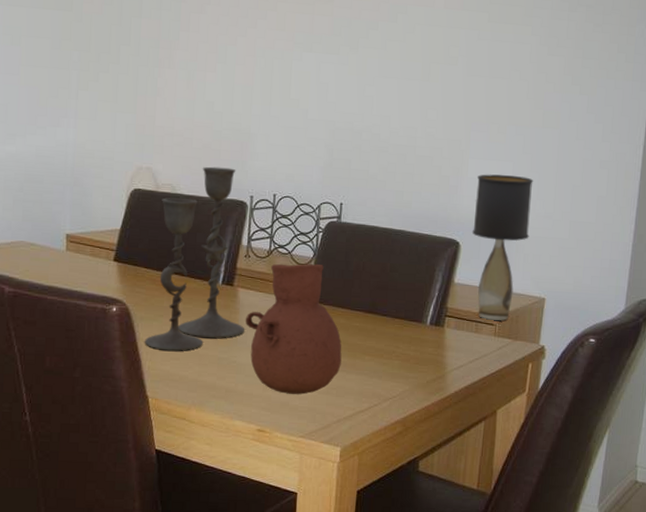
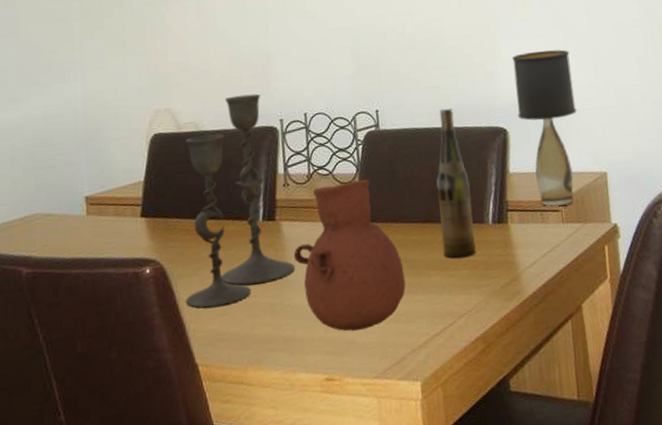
wine bottle: none [380,212,416,350] -> present [436,108,476,259]

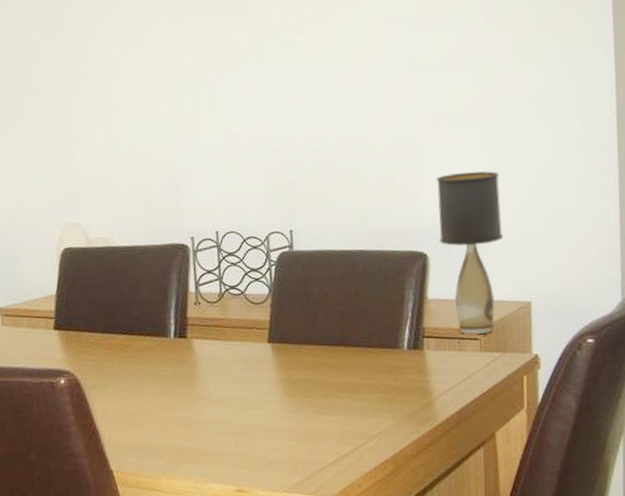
candlestick: present [185,93,294,308] -> none [96,210,206,419]
vase: present [293,179,406,332] -> none [204,300,317,447]
wine bottle: present [436,108,476,259] -> none [351,230,389,383]

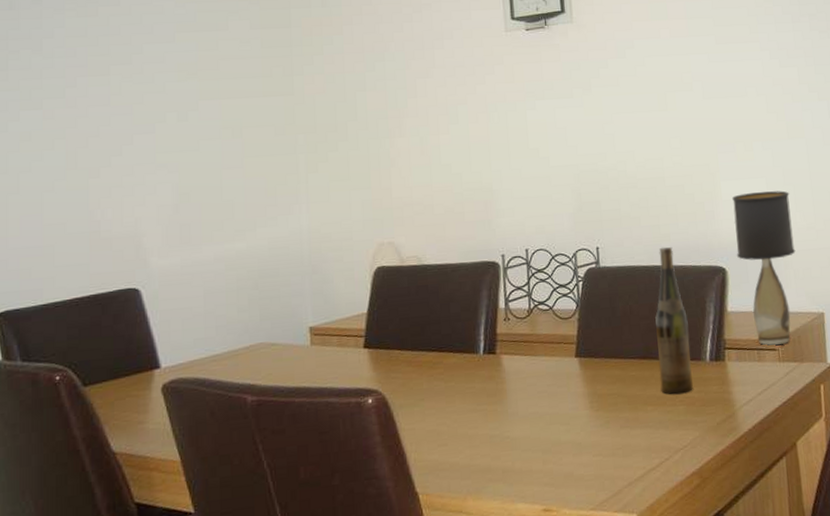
wine bottle: none [351,230,389,383] -> present [655,246,693,395]

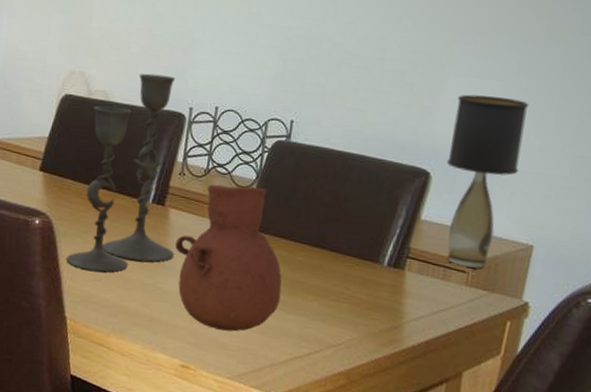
candlestick: none [407,229,514,438] -> present [66,73,176,272]
vase: none [513,315,623,464] -> present [174,184,282,332]
wine bottle: present [655,246,693,395] -> none [326,134,375,292]

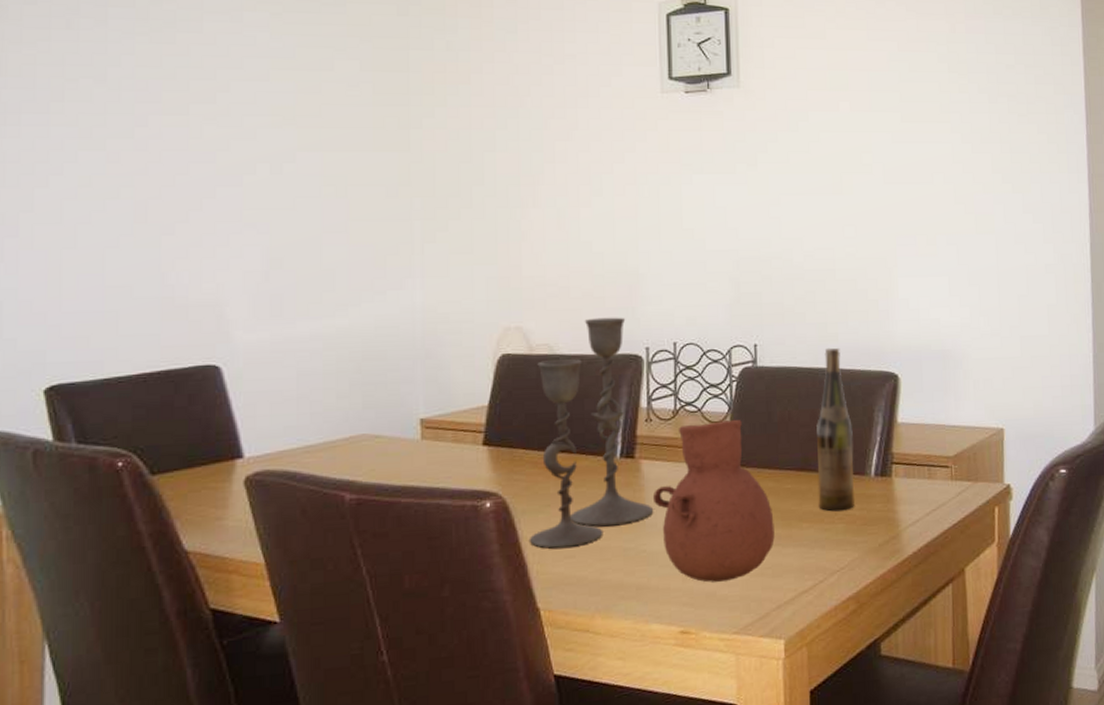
wine bottle: none [326,134,375,292] -> present [816,347,854,512]
table lamp: present [446,94,529,269] -> none [909,291,977,463]

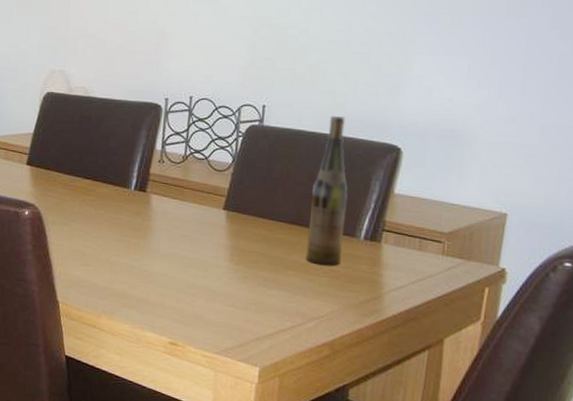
candlestick: present [530,317,653,549] -> none [56,68,157,257]
vase: present [652,419,775,583] -> none [158,169,263,309]

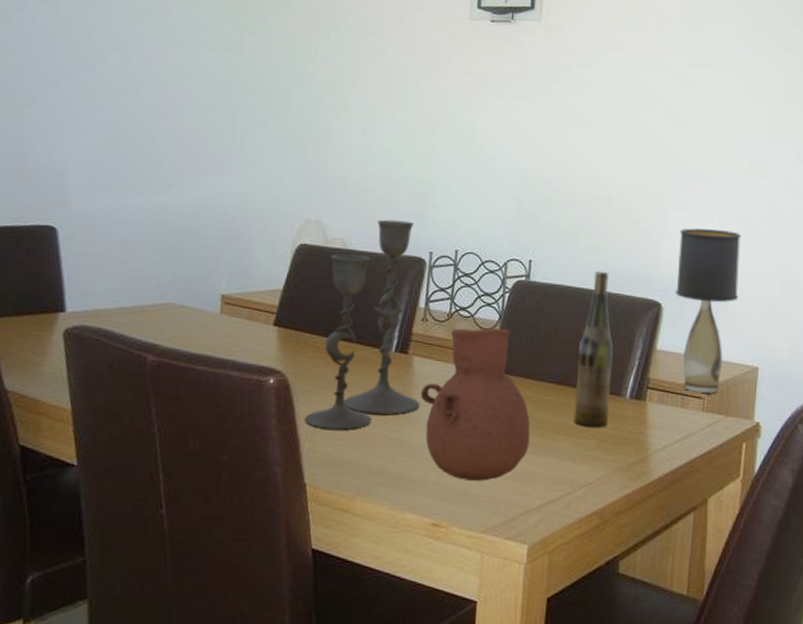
candlestick: none [56,68,157,257] -> present [305,219,419,430]
vase: none [158,169,263,309] -> present [420,328,531,481]
table lamp: none [416,71,495,238] -> present [675,228,741,394]

